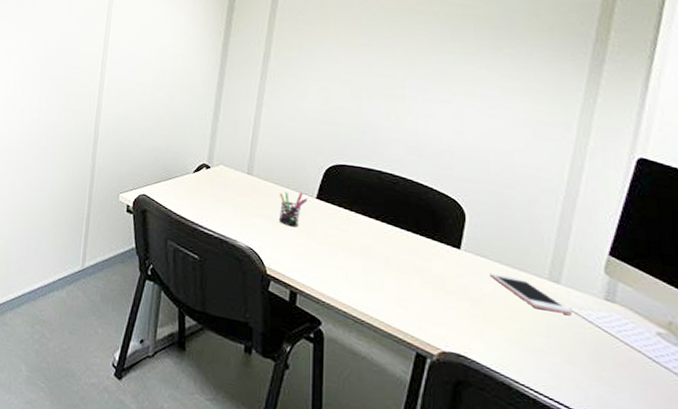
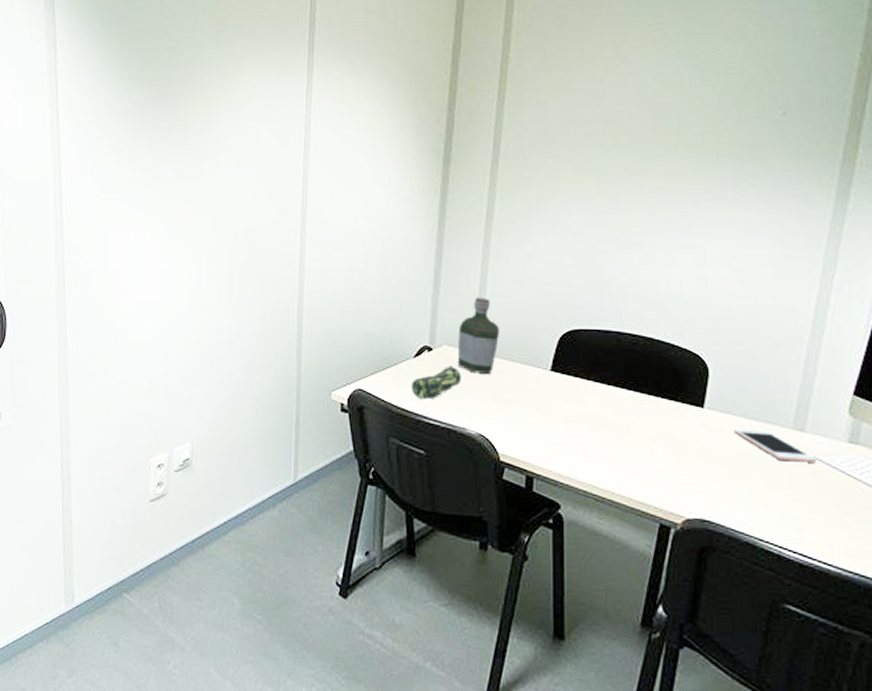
pencil case: none [190,183,235,211] -> present [411,365,462,400]
bottle: none [232,126,272,195] -> present [457,297,500,374]
pen holder: present [278,192,307,228] -> none [510,366,541,406]

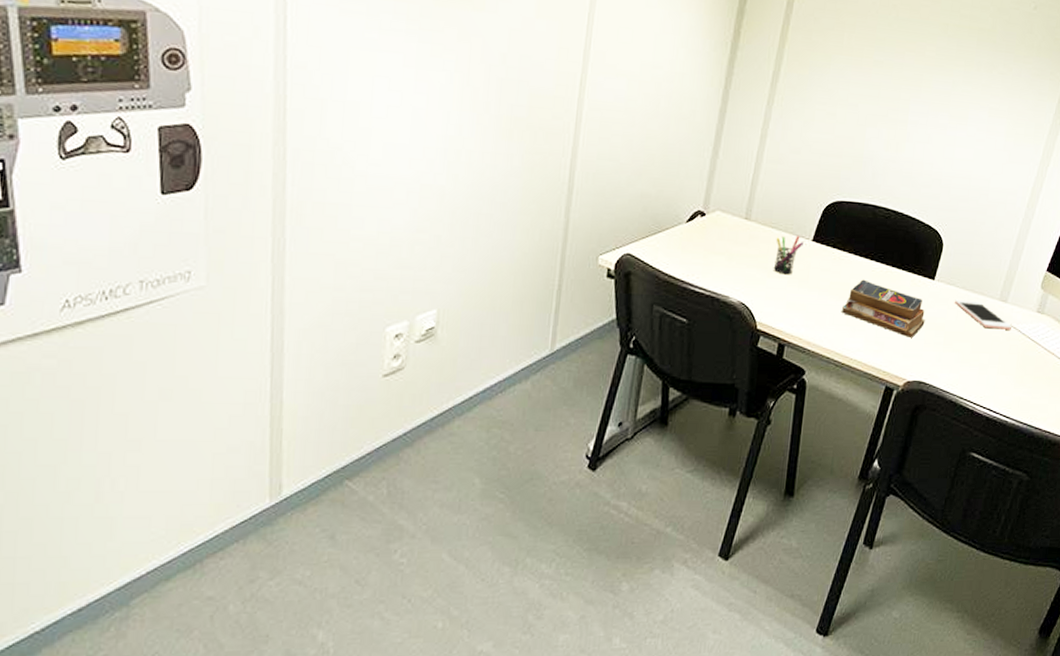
pencil case: present [411,365,462,400] -> none [680,232,731,267]
bottle: present [457,297,500,374] -> none [727,162,772,242]
pen holder: none [510,366,541,406] -> present [773,236,804,275]
book: none [595,409,699,471] -> present [842,279,925,338]

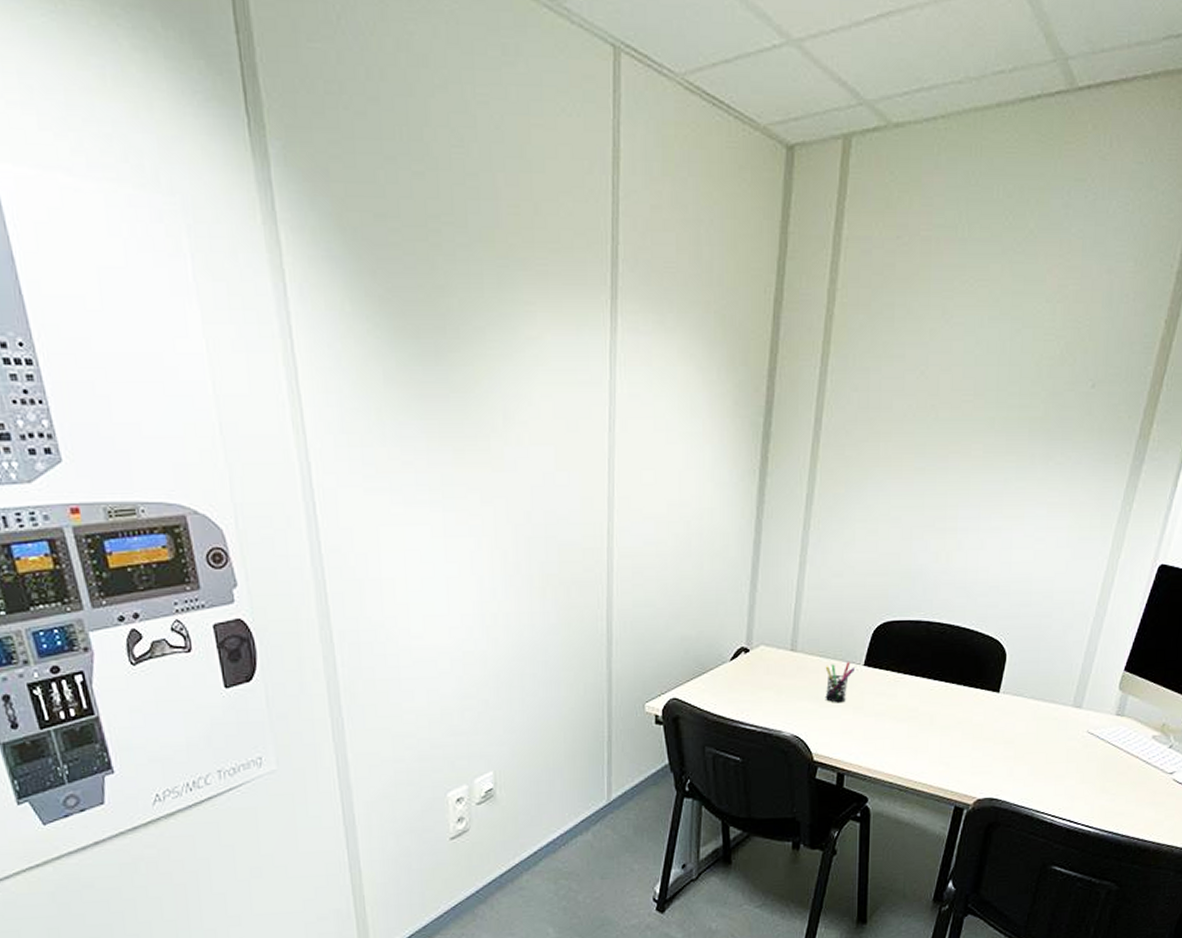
book: present [842,279,925,338] -> none [902,699,992,755]
cell phone: present [955,299,1012,330] -> none [1024,710,1088,737]

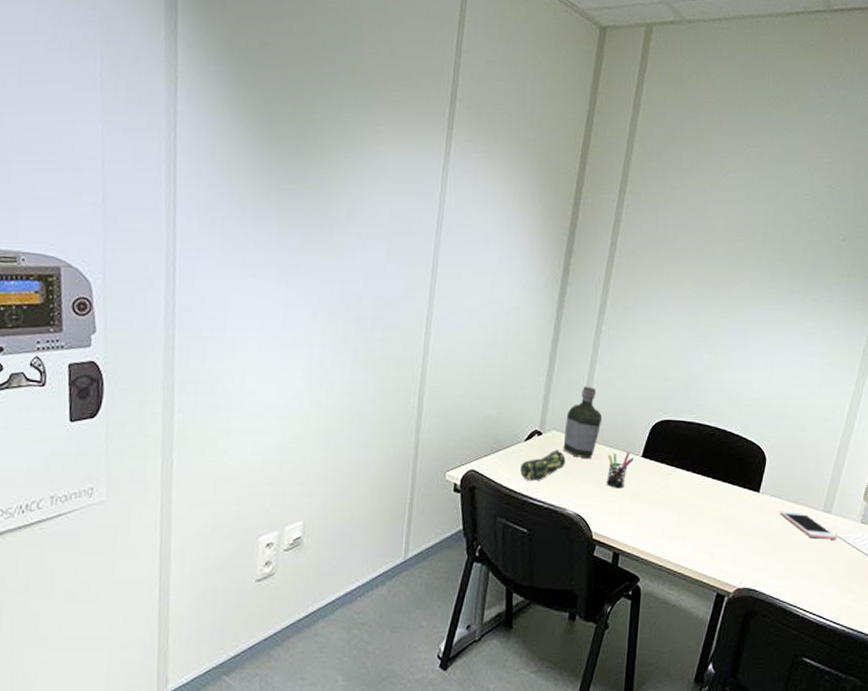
pencil case: none [728,667,778,705] -> present [520,450,566,481]
bottle: none [774,591,817,673] -> present [563,386,603,458]
cell phone: none [1024,710,1088,737] -> present [780,511,837,540]

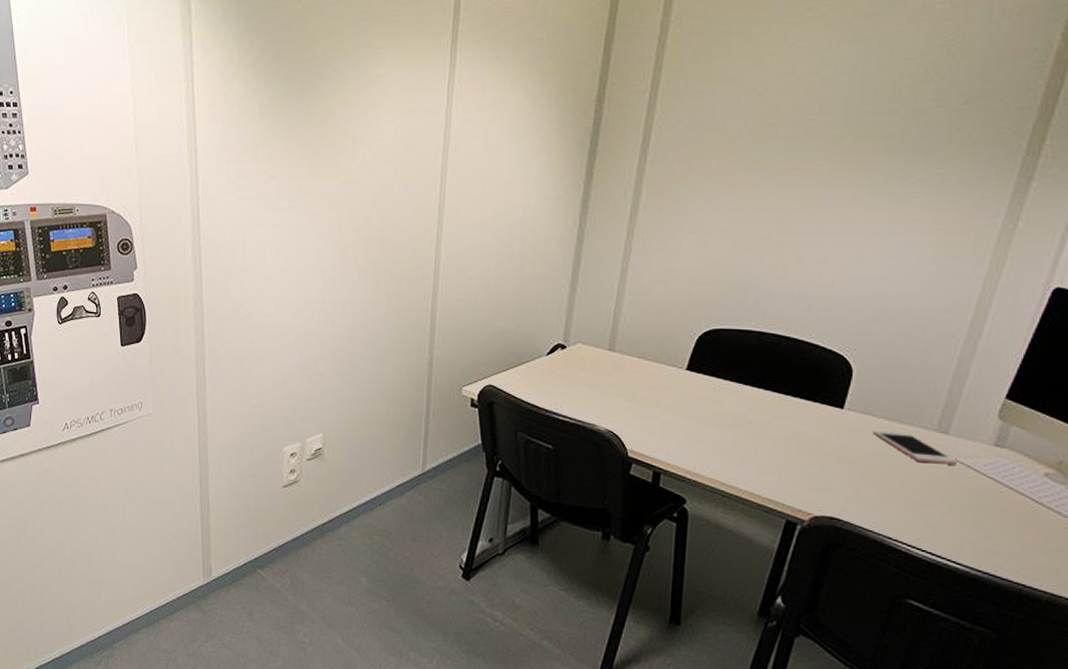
pencil case: present [520,450,566,481] -> none [542,363,594,396]
bottle: present [563,386,603,458] -> none [590,295,637,372]
pen holder: present [606,452,634,489] -> none [643,365,676,404]

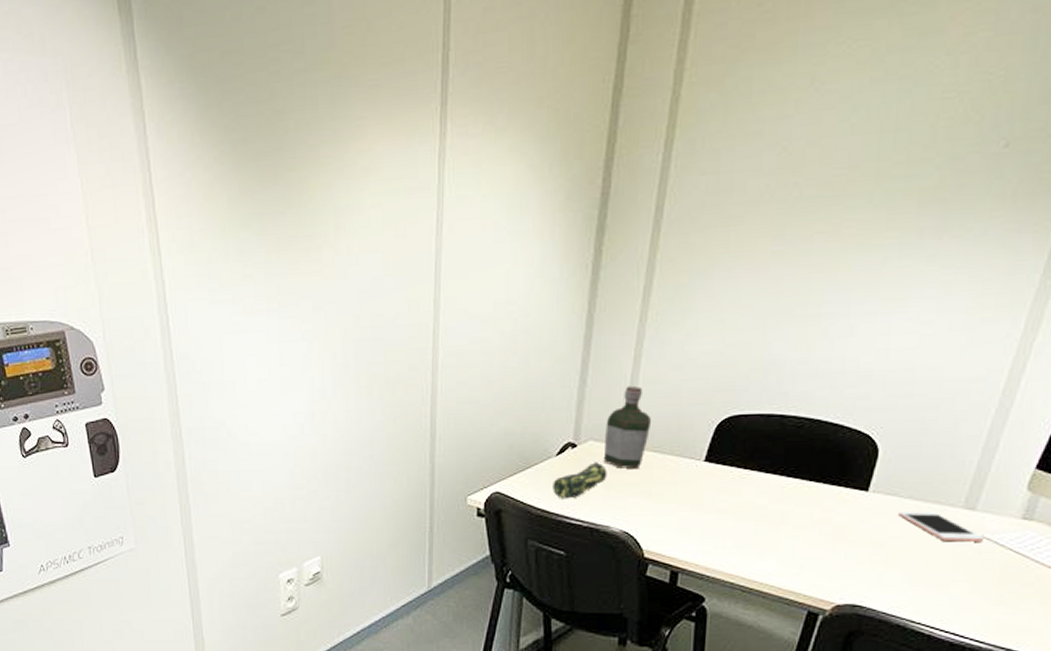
pencil case: none [542,363,594,396] -> present [553,462,607,499]
bottle: none [590,295,637,372] -> present [603,385,652,469]

